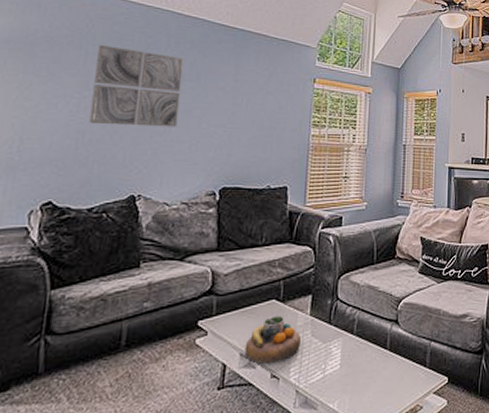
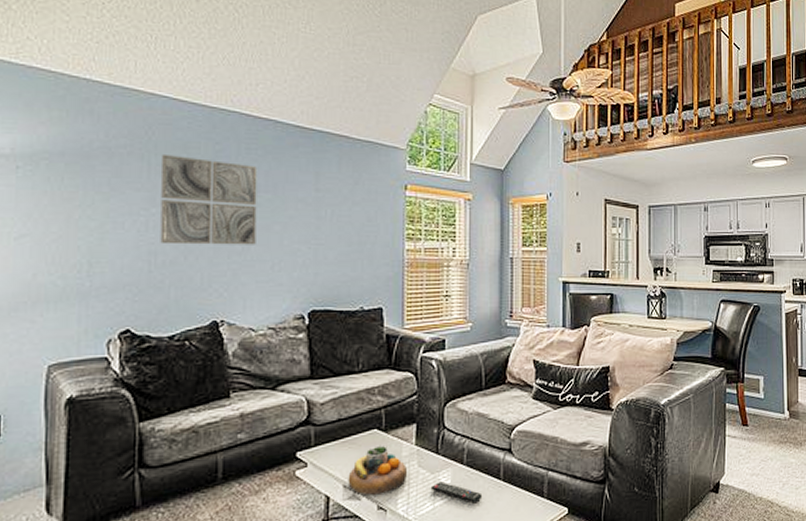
remote control: none [321,350,370,373] -> present [430,481,483,504]

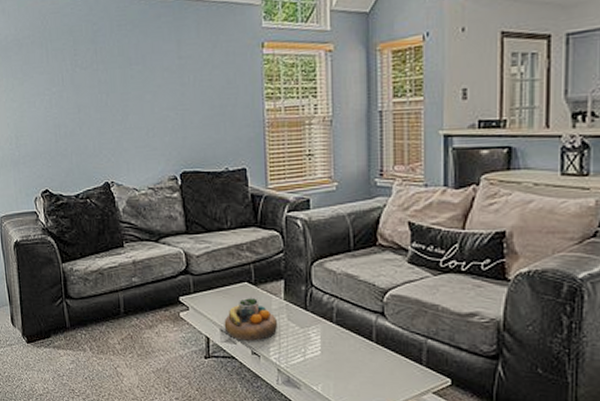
wall art: present [160,155,258,245] -> none [54,39,133,118]
remote control: present [430,481,483,504] -> none [300,336,354,361]

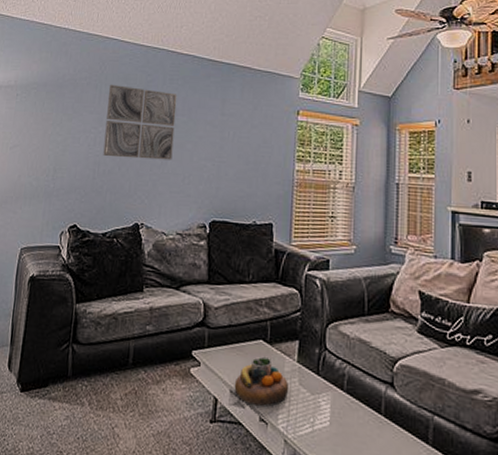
wall art: none [54,39,133,118] -> present [103,85,177,160]

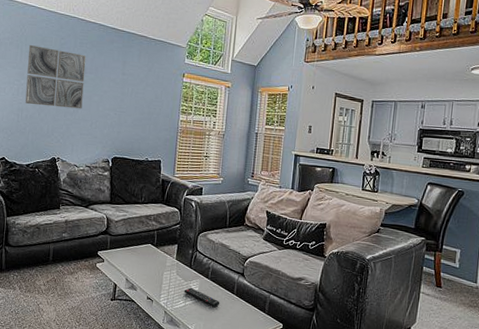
decorative bowl: present [234,356,290,407] -> none [129,255,170,290]
remote control: none [310,404,362,436] -> present [184,288,220,308]

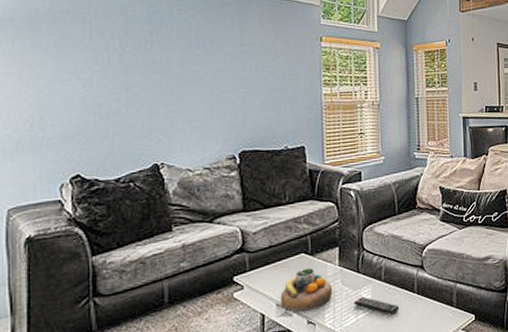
wall art: present [25,45,86,109] -> none [101,18,190,98]
decorative bowl: none [129,255,170,290] -> present [280,267,333,312]

